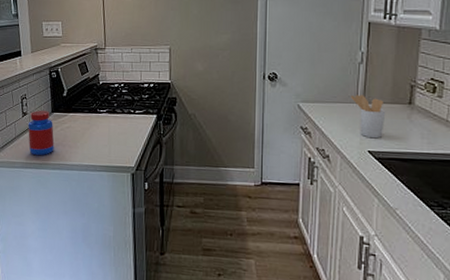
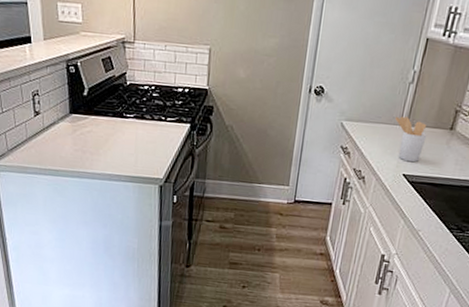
jar: present [27,110,55,156] -> none [41,110,73,162]

